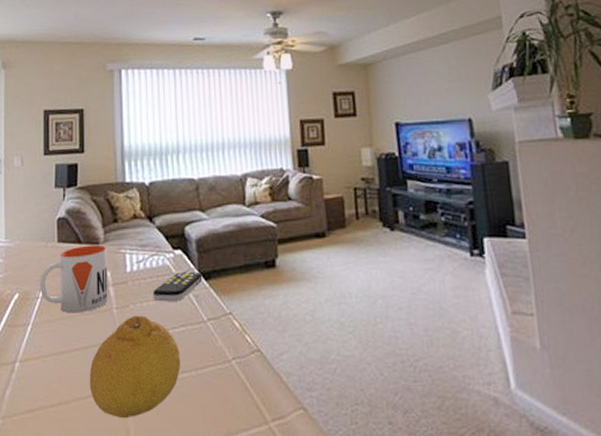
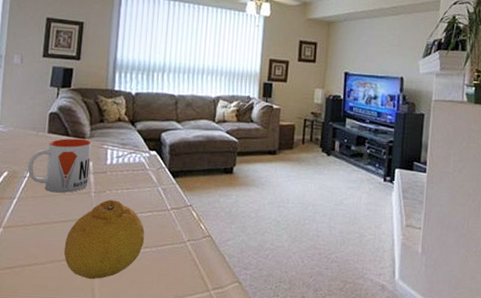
remote control: present [153,271,203,302] -> none [127,168,172,192]

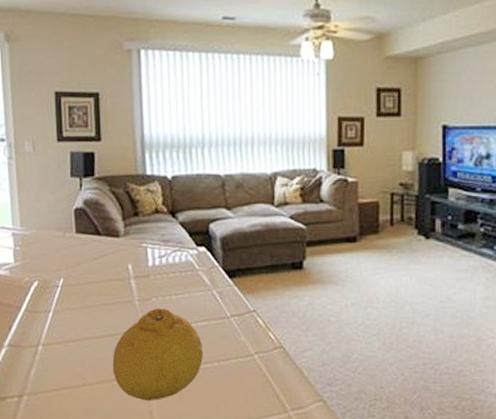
mug: present [27,138,92,193] -> none [58,237,130,303]

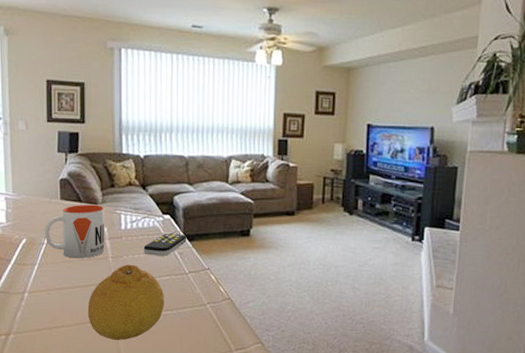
mug: none [58,237,130,303] -> present [44,204,105,259]
remote control: none [175,267,227,297] -> present [143,232,187,256]

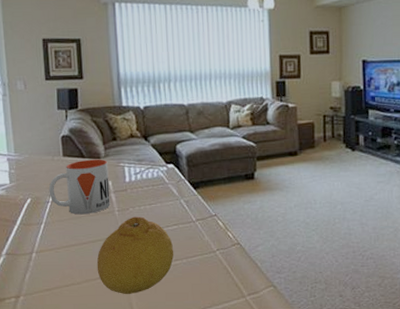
remote control: present [143,232,187,256] -> none [149,181,192,206]

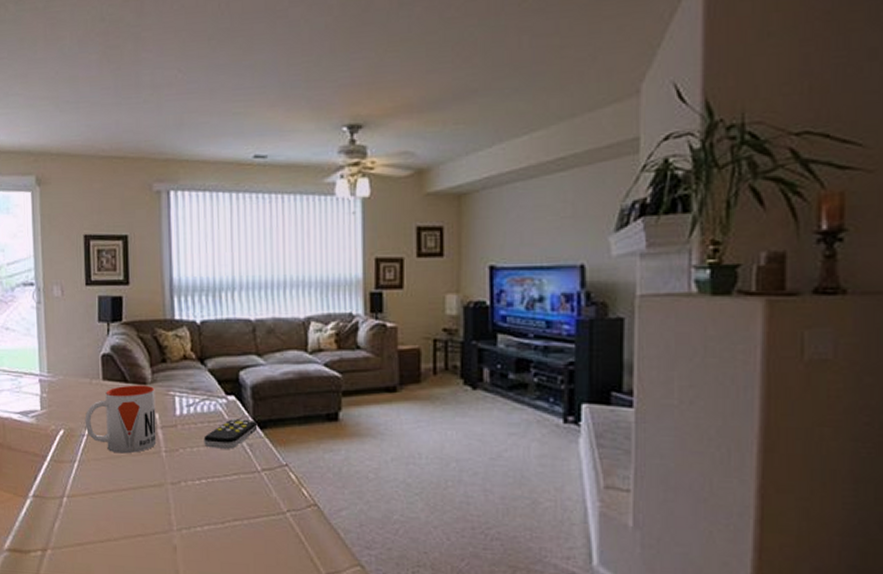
fruit: present [96,216,174,295] -> none [137,460,233,560]
remote control: none [149,181,192,206] -> present [204,418,258,449]

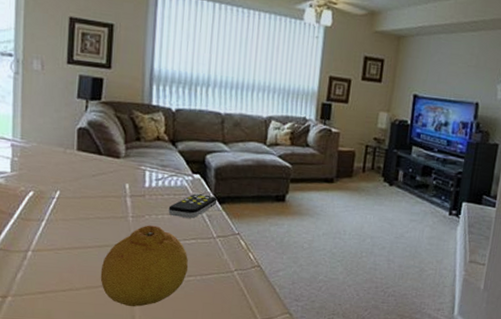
mug: present [84,385,157,454] -> none [55,157,128,217]
fruit: none [137,460,233,560] -> present [100,225,189,307]

